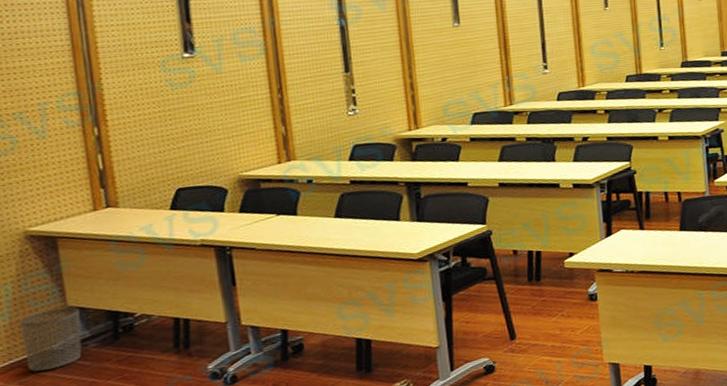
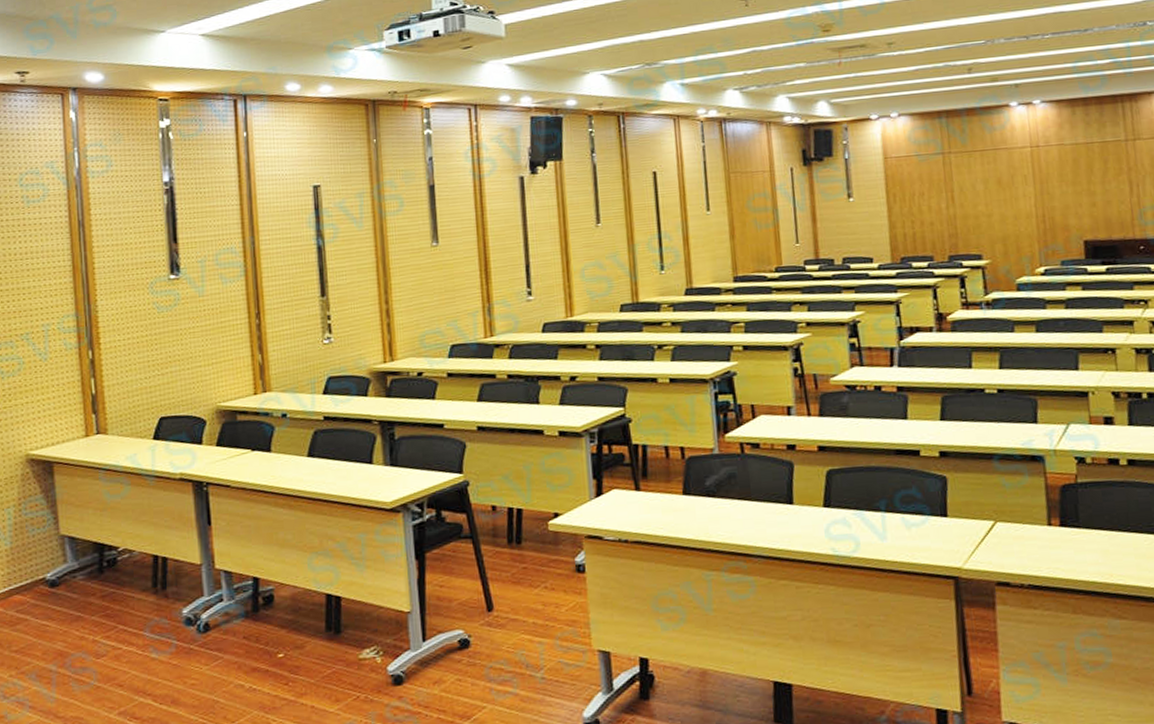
waste bin: present [20,307,82,372] -> none [19,535,71,600]

